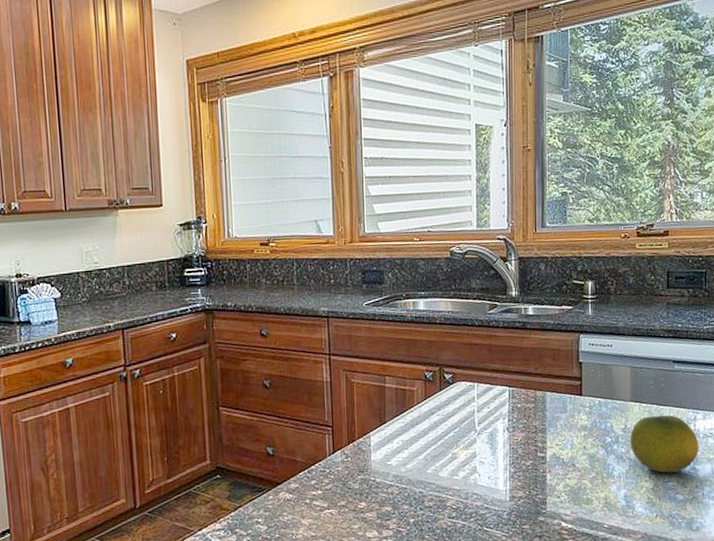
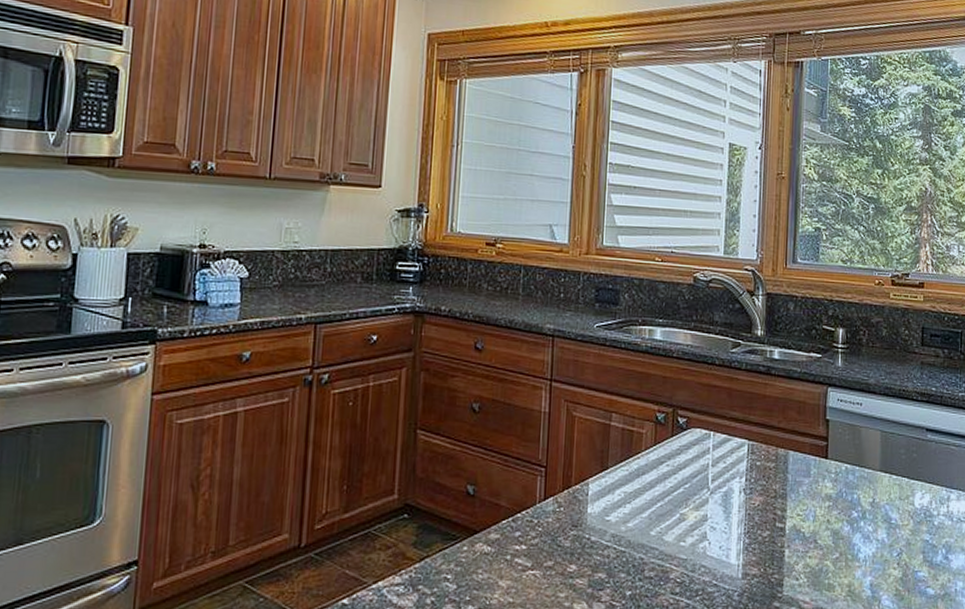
fruit: present [630,414,699,473] -> none [878,490,952,561]

